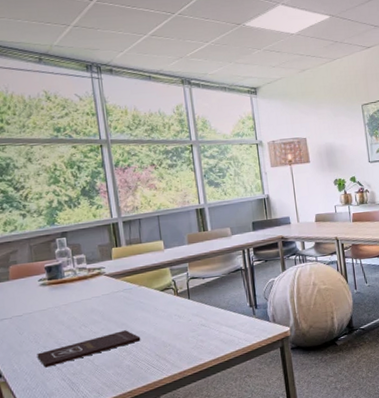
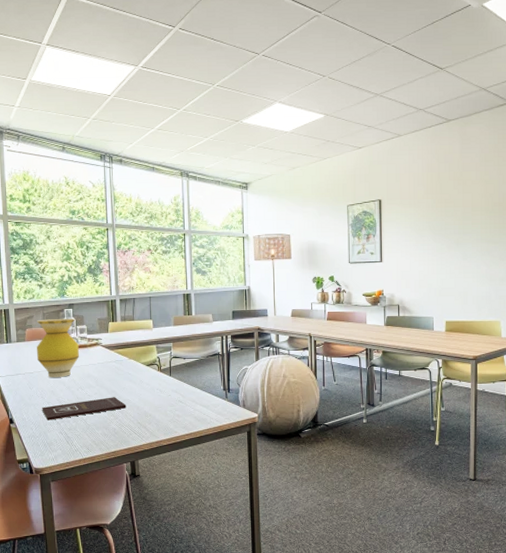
vase: none [23,248,79,318] -> present [37,319,79,377]

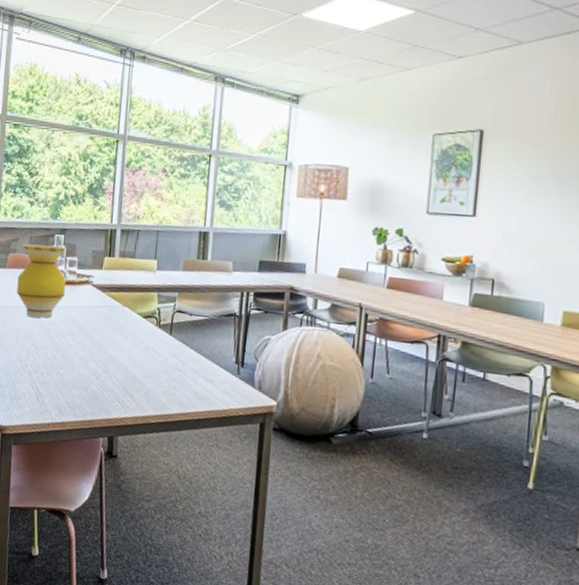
book: present [42,397,127,420] -> none [14,350,113,369]

